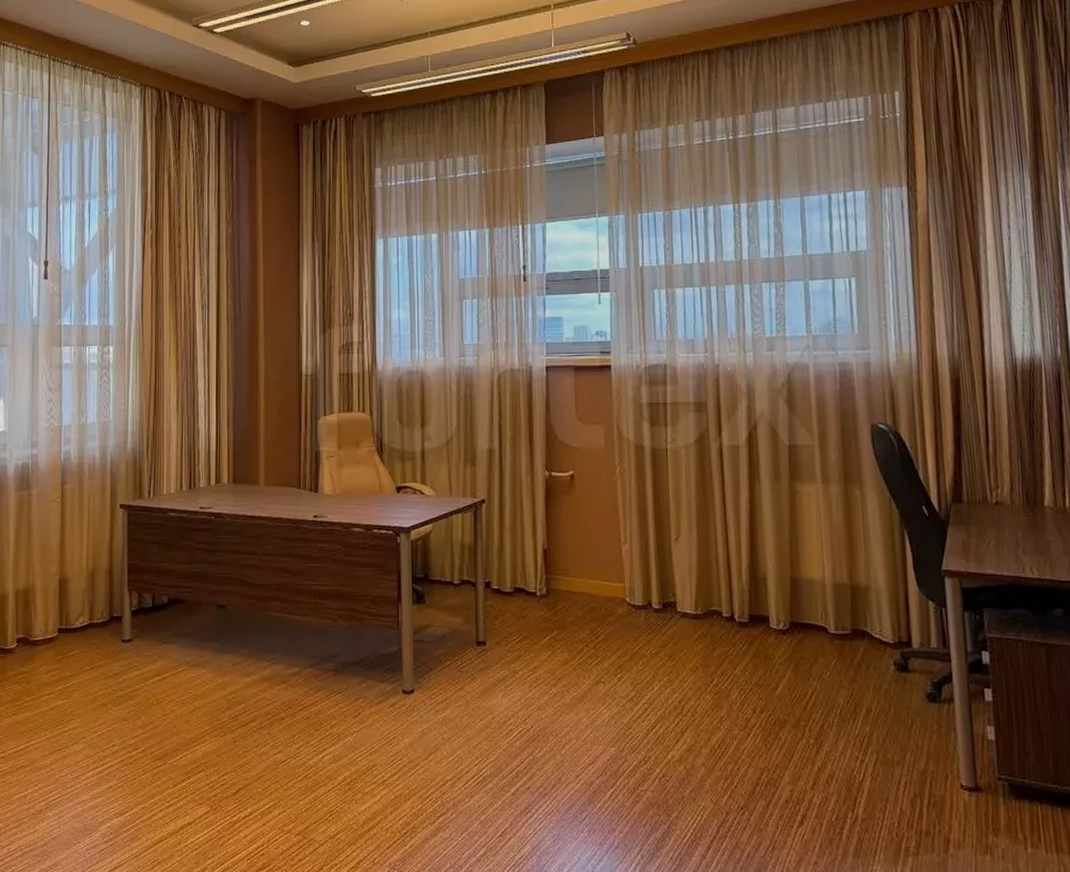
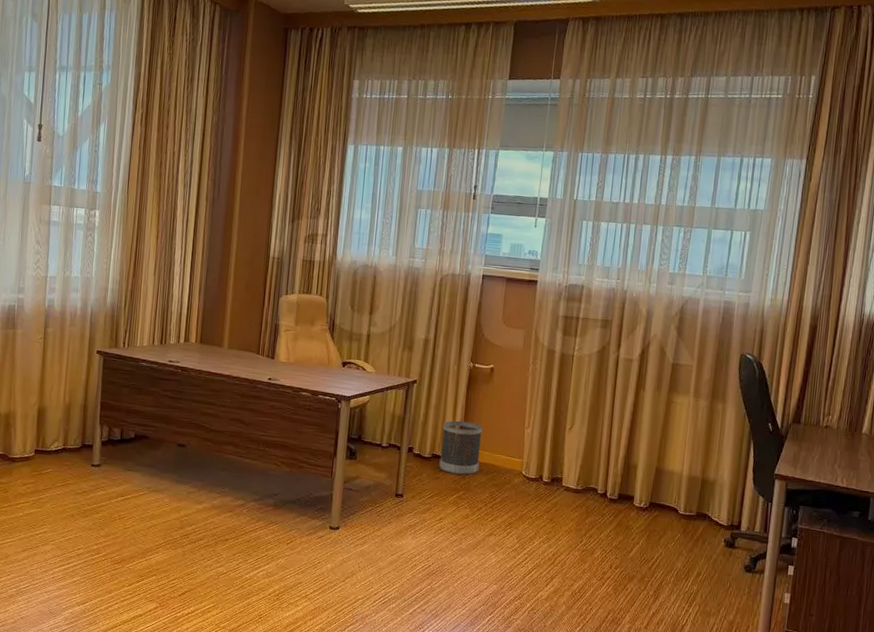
wastebasket: none [522,543,573,610] -> present [439,420,483,475]

